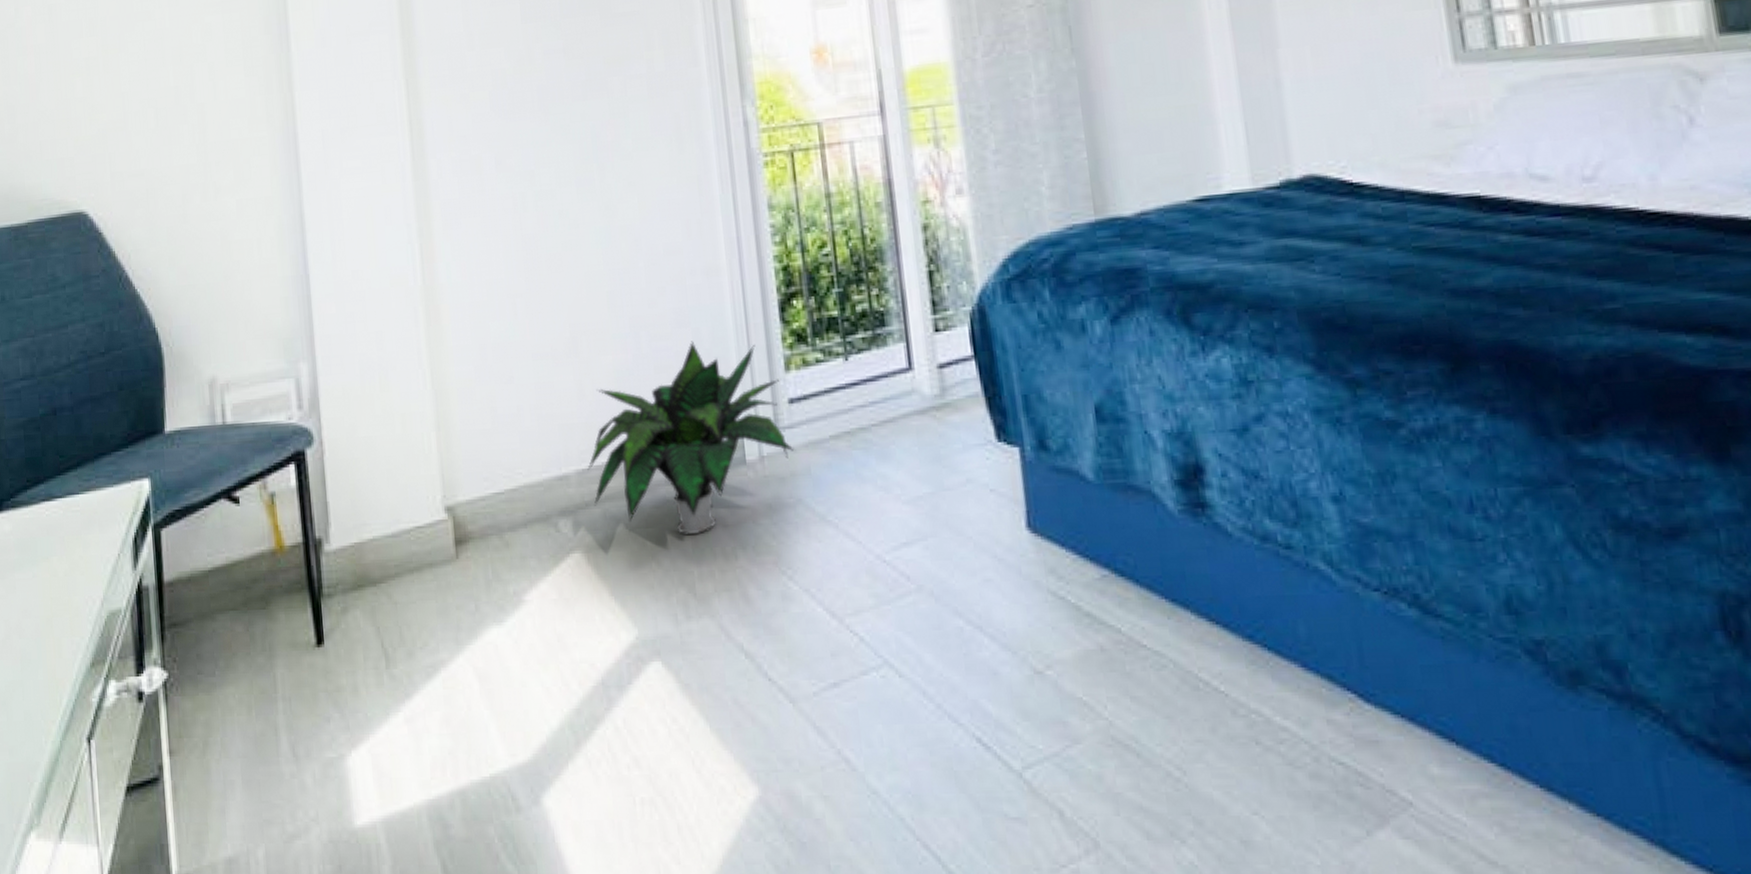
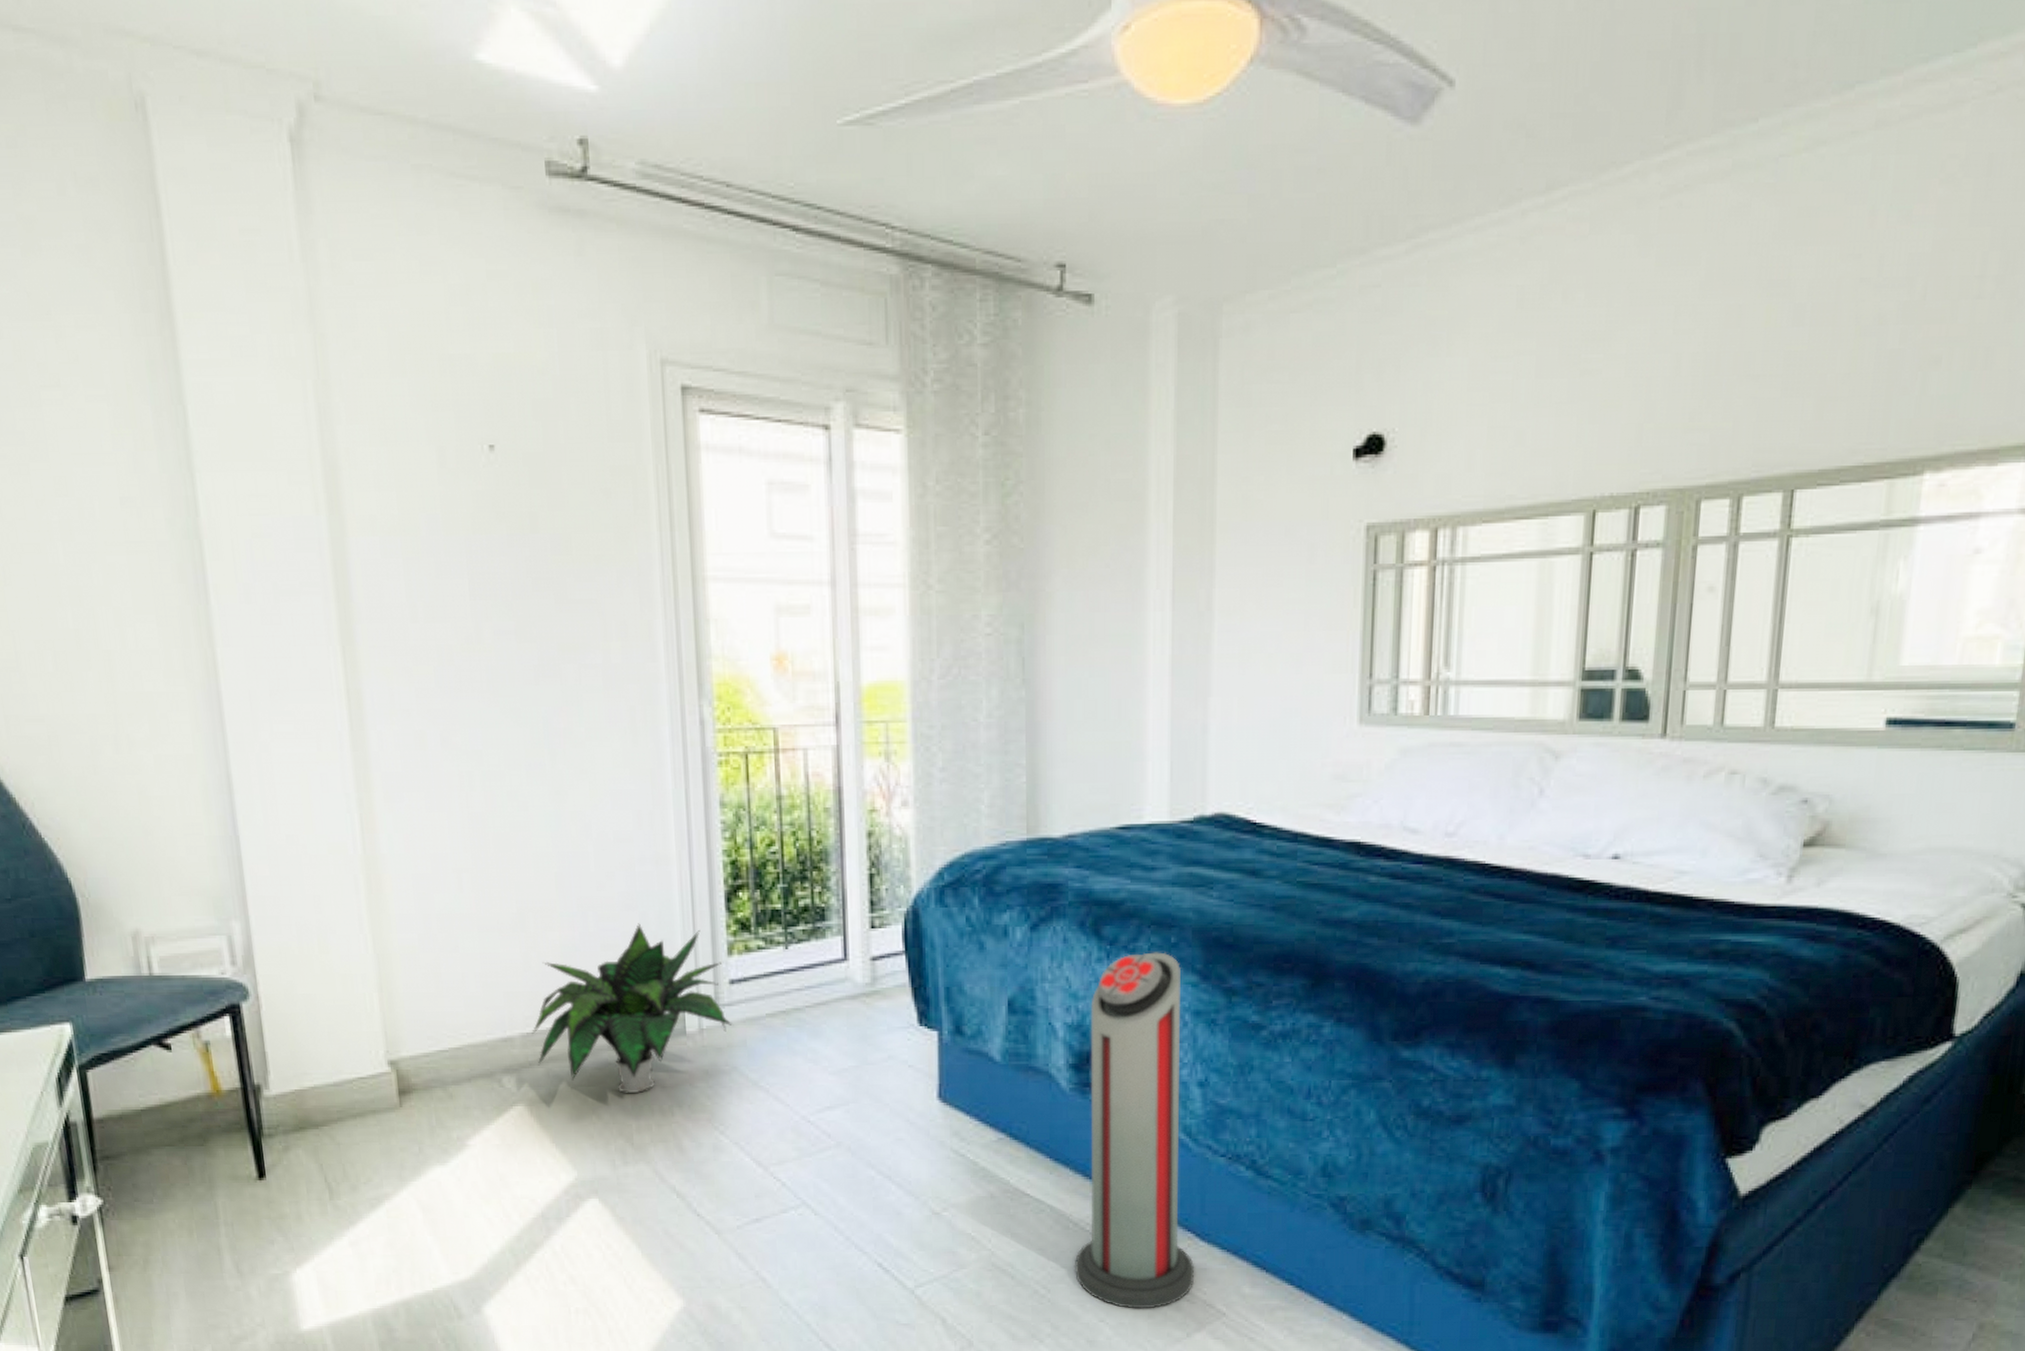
air purifier: none [1190,340,1367,797] -> present [1074,952,1195,1309]

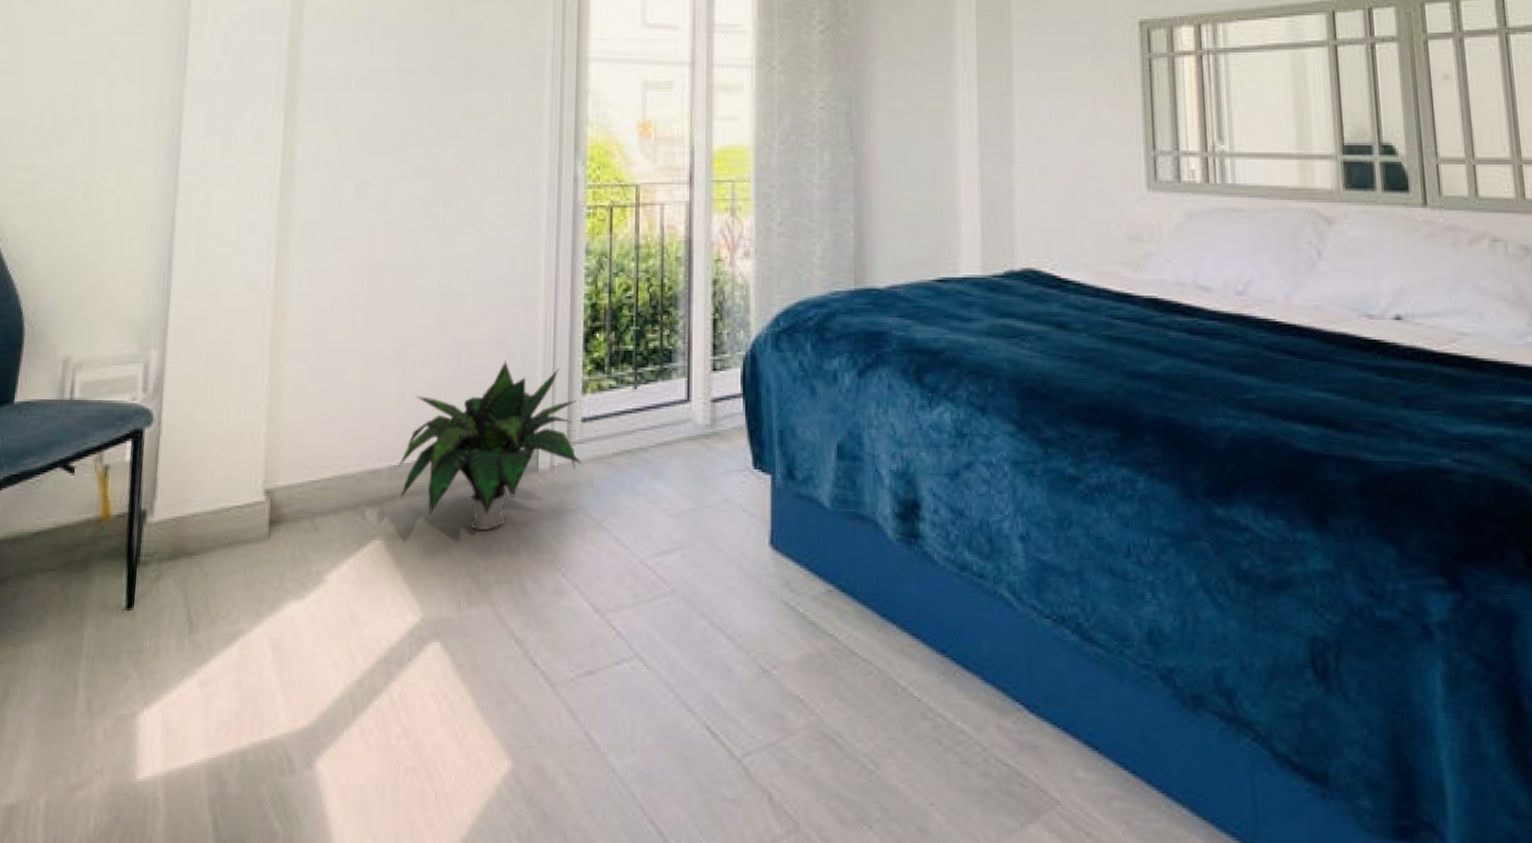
air purifier: present [1074,952,1195,1309] -> none [902,401,1026,793]

